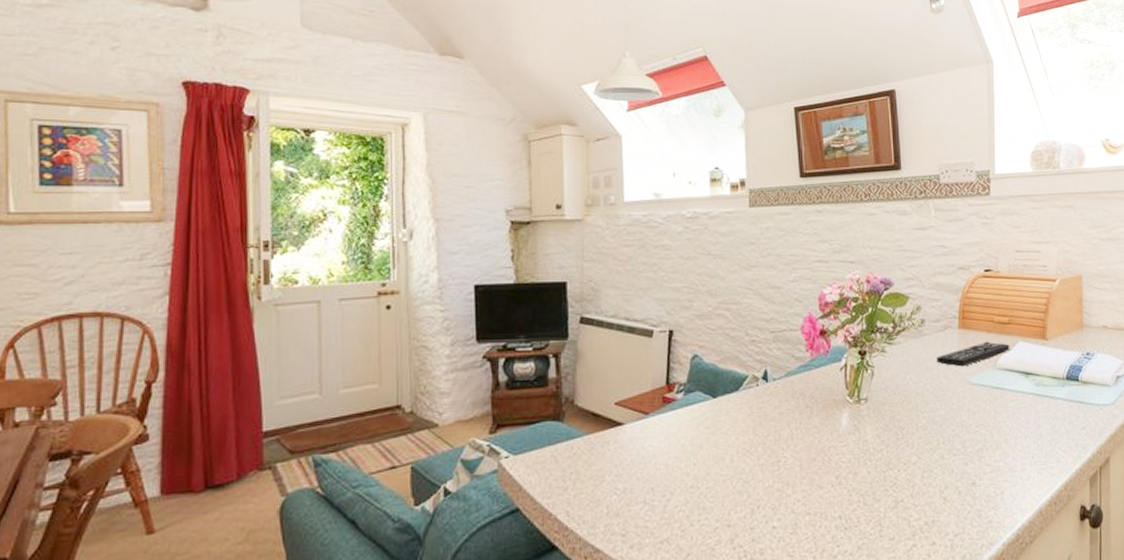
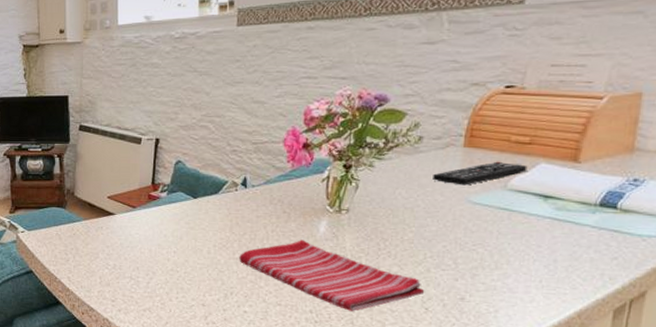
dish towel: none [764,436,942,511] -> present [239,240,425,311]

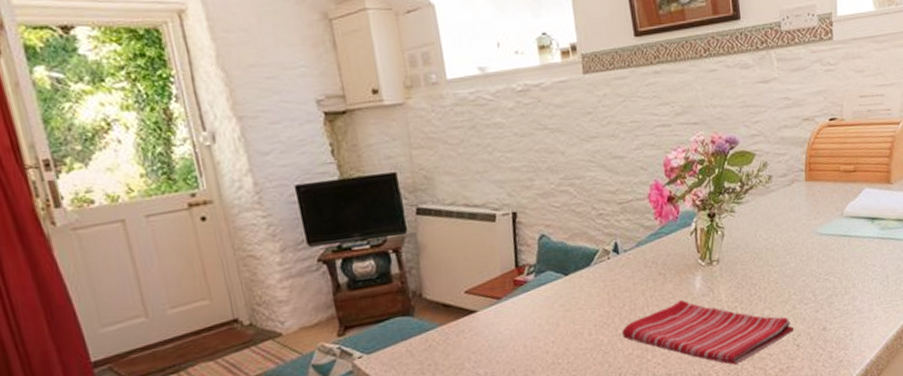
remote control: present [433,161,528,186] -> none [785,191,856,219]

